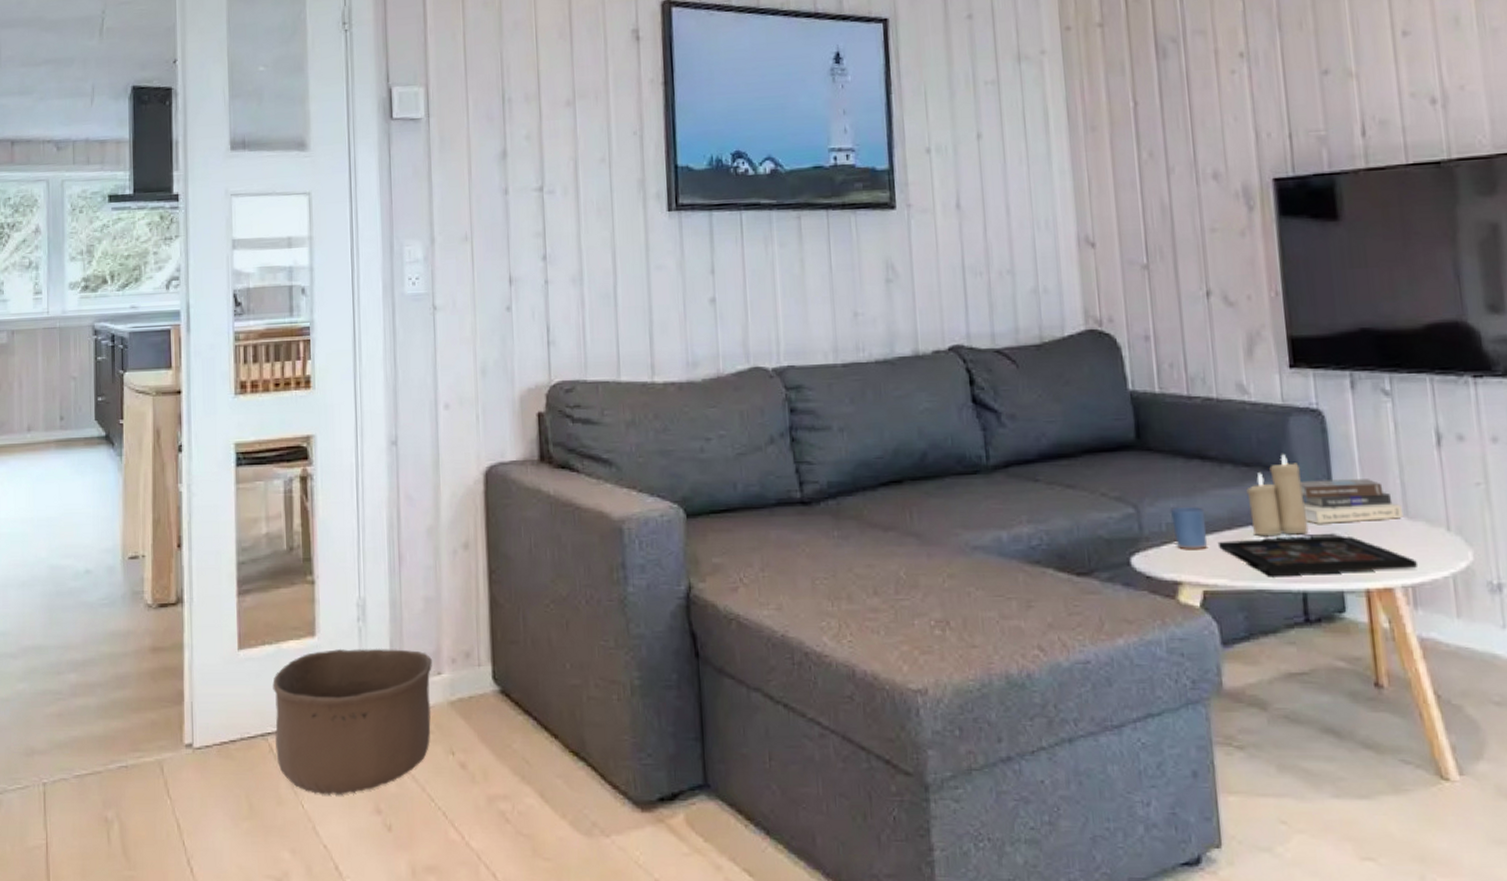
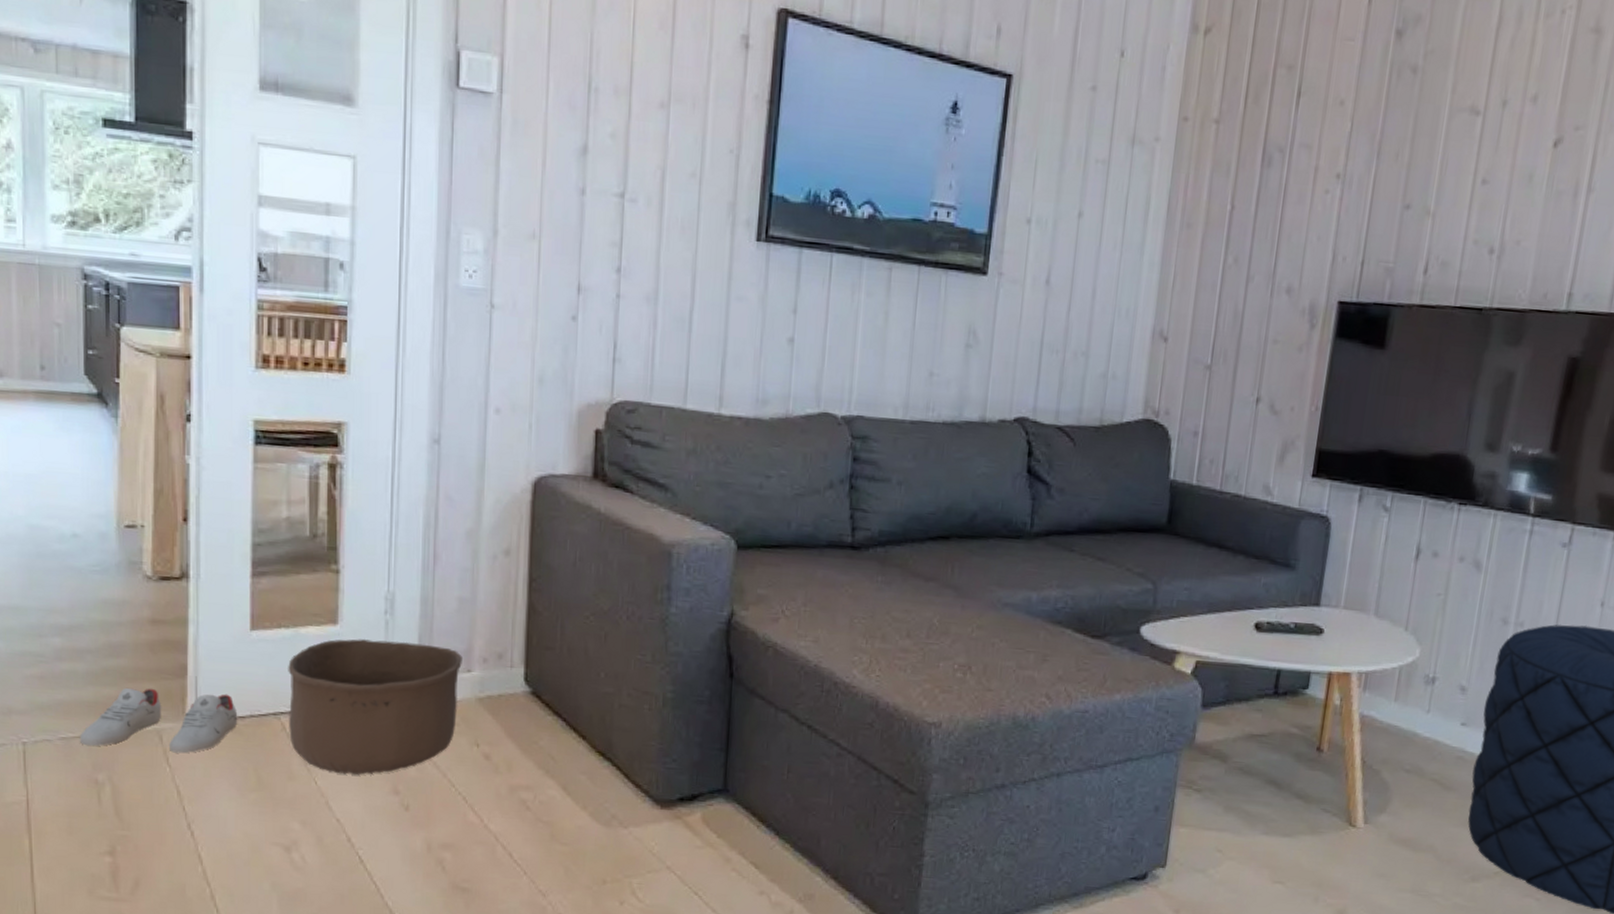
shoe: none [91,717,230,784] -> present [79,687,238,754]
mug: present [1170,506,1208,549] -> none [1182,587,1213,625]
decorative tray: present [1217,537,1419,576] -> none [1216,620,1376,659]
candle: present [1246,454,1309,537] -> none [1248,551,1300,622]
books: present [1299,479,1404,524] -> none [1294,576,1375,617]

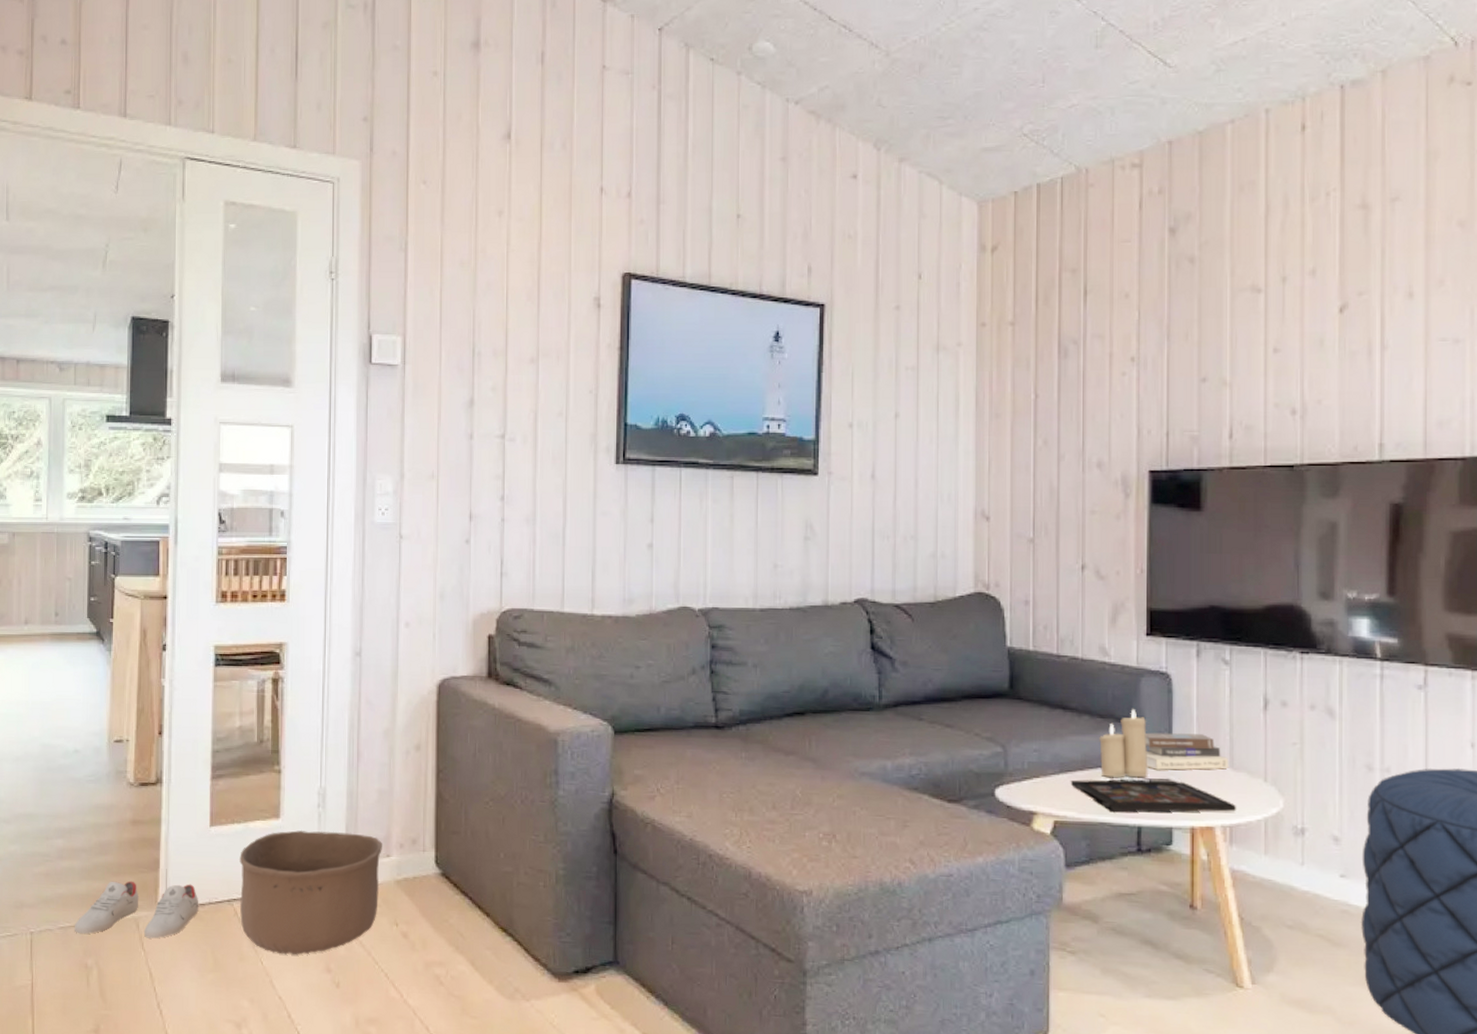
decorative tray: none [1216,620,1376,659] -> present [1070,779,1237,812]
candle: none [1248,551,1300,622] -> present [1099,709,1148,778]
books: none [1294,576,1375,617] -> present [1144,732,1229,770]

